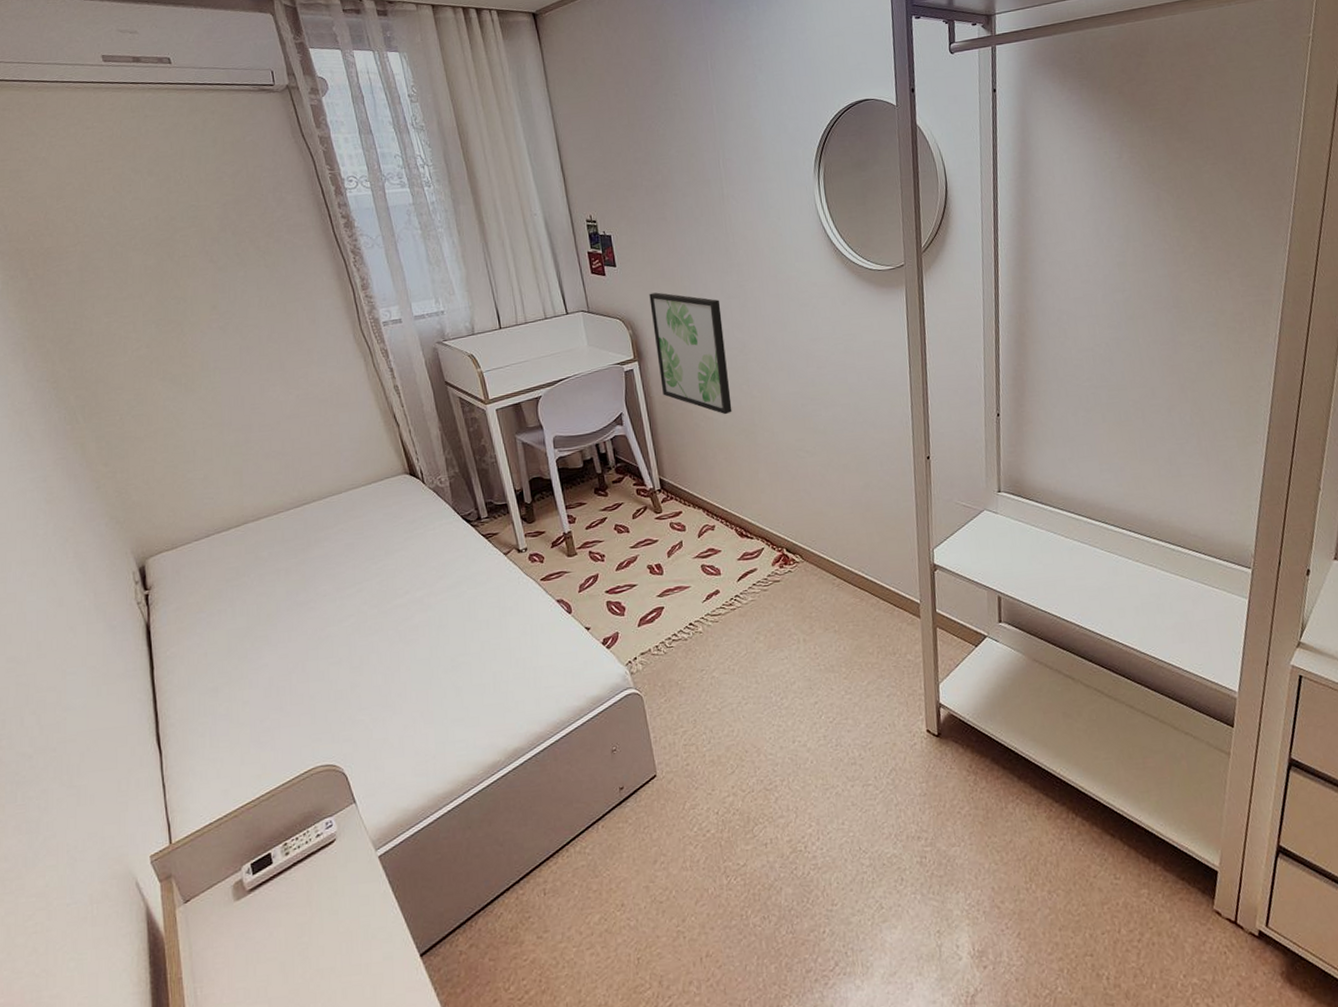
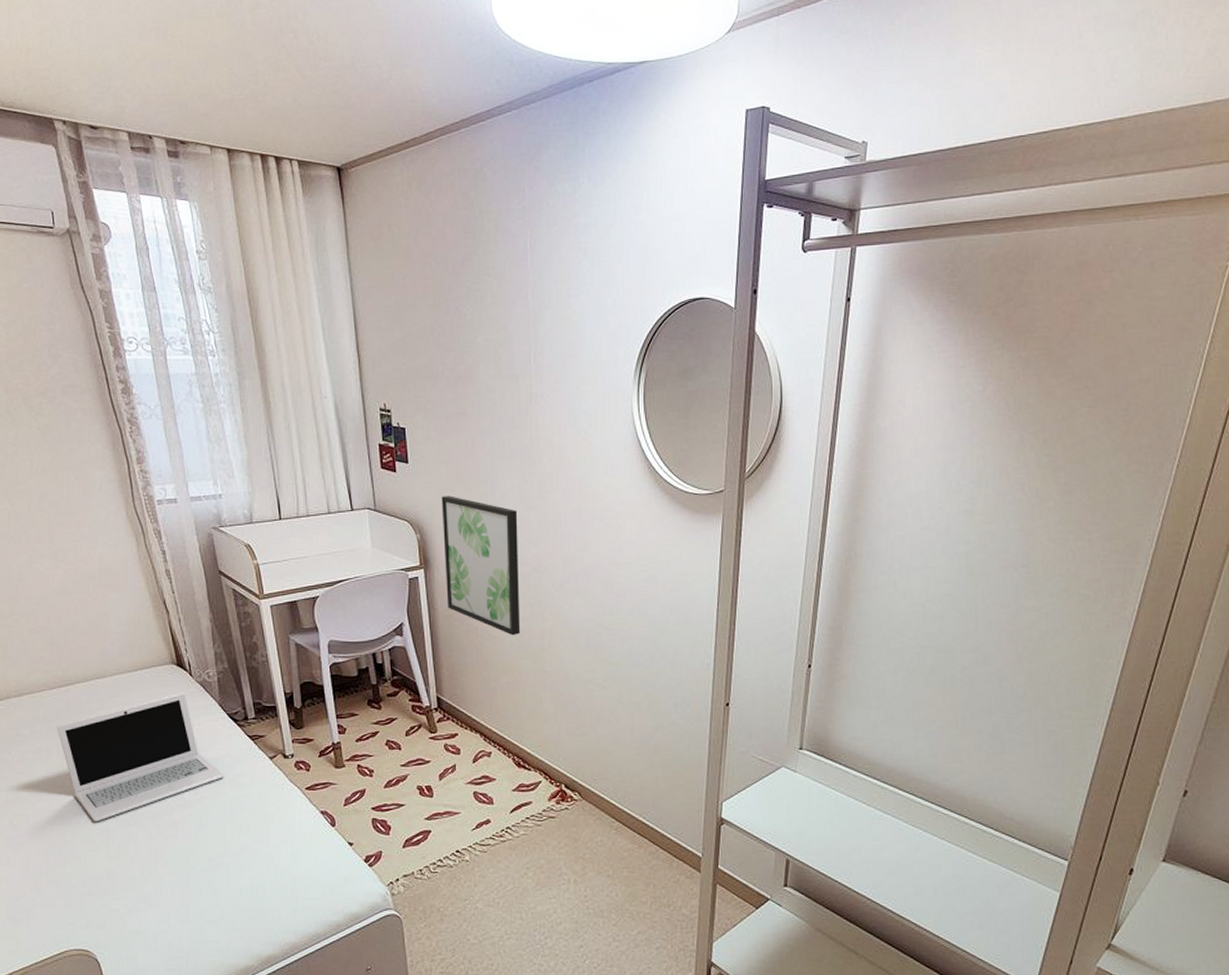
laptop: none [294,500,461,636] -> present [57,693,224,822]

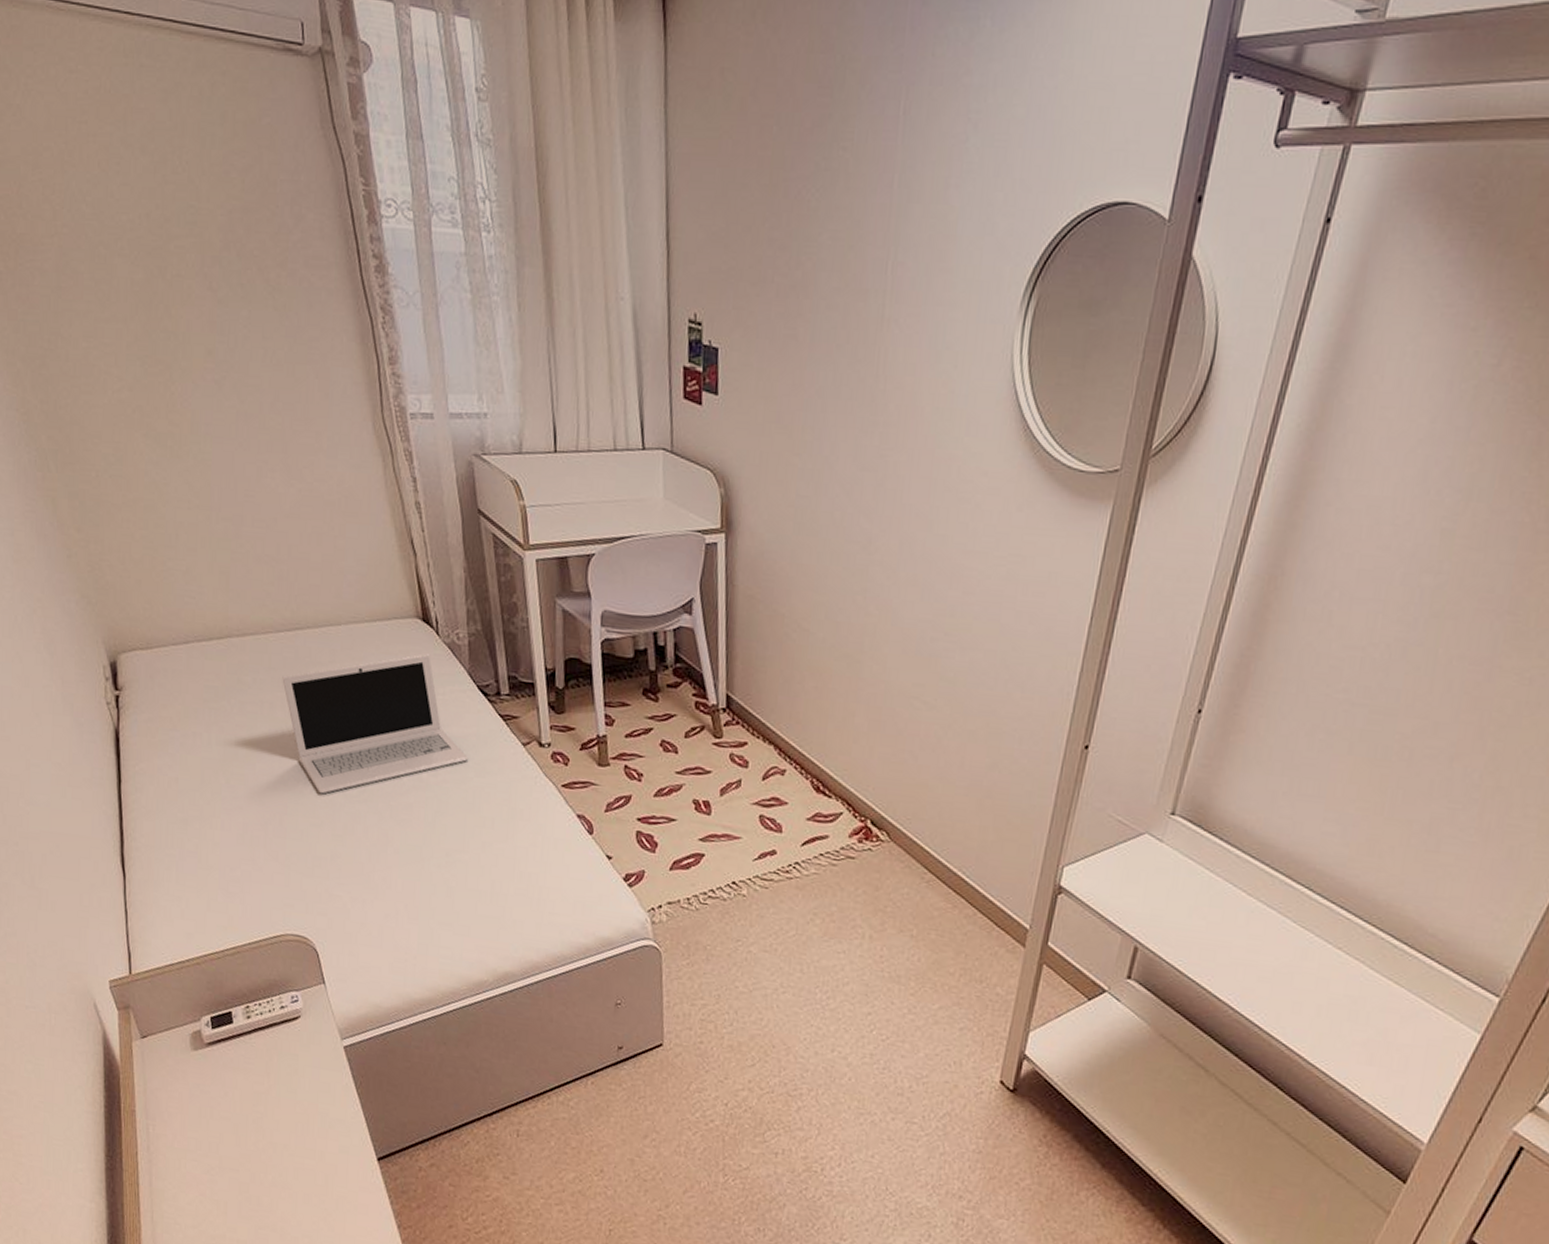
wall art: present [441,496,521,636] -> none [749,441,850,630]

